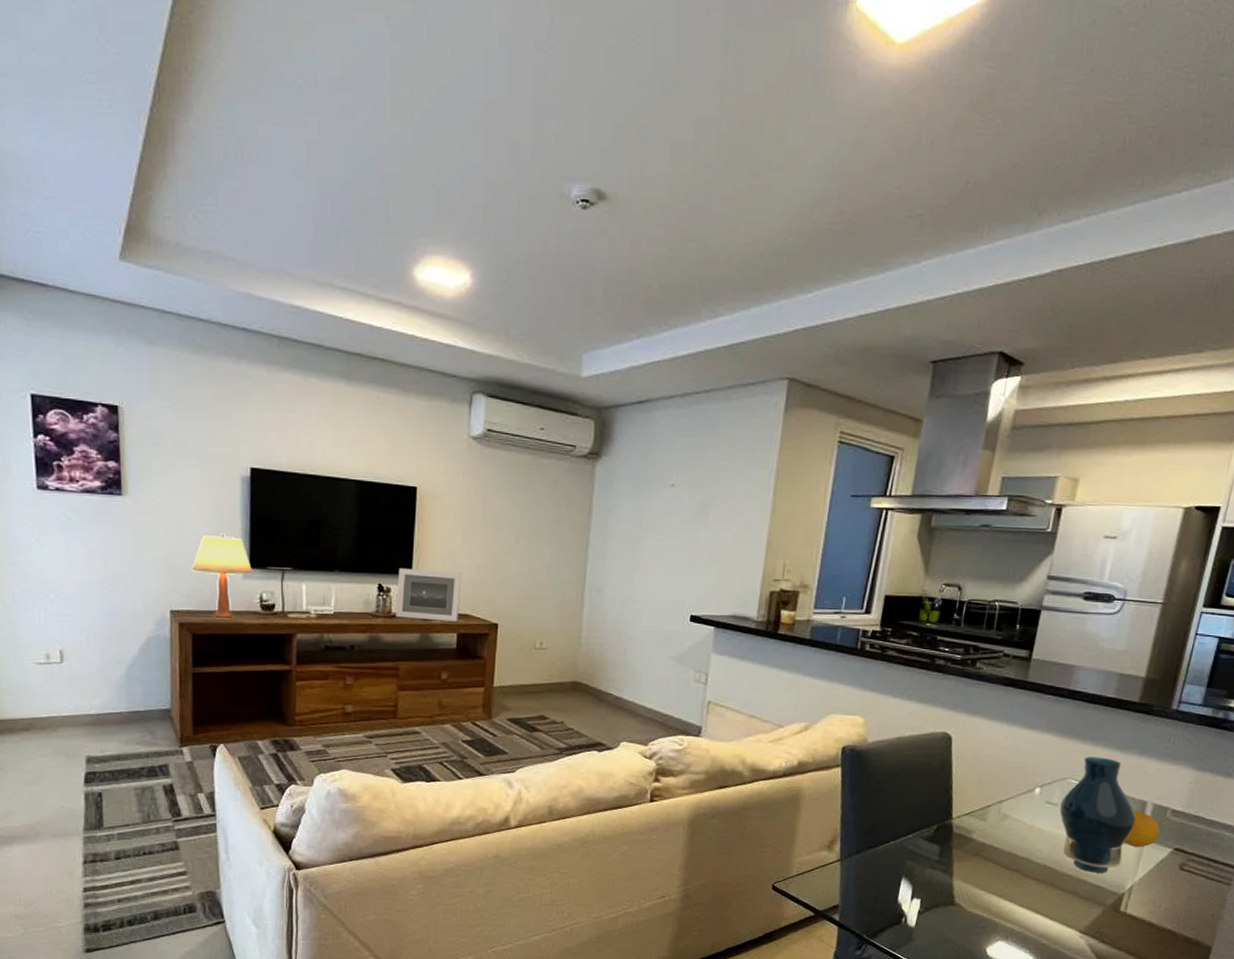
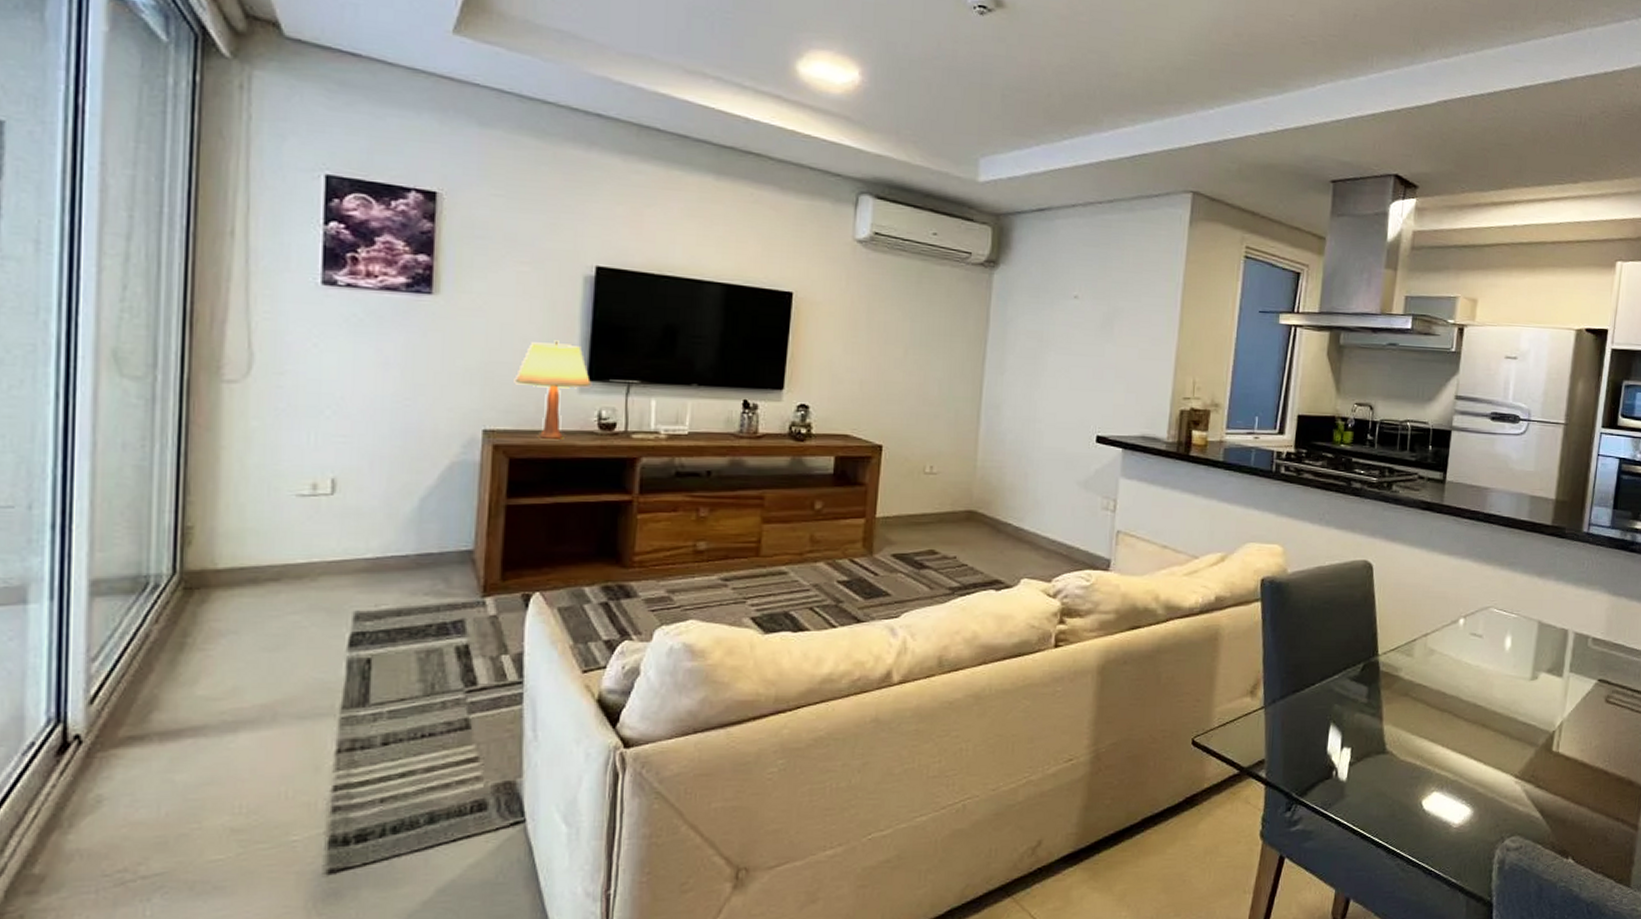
picture frame: present [395,567,462,623] -> none [762,381,842,445]
vase: present [1059,757,1136,873] -> none [1484,584,1560,710]
fruit: present [1124,810,1160,847] -> none [1550,640,1583,679]

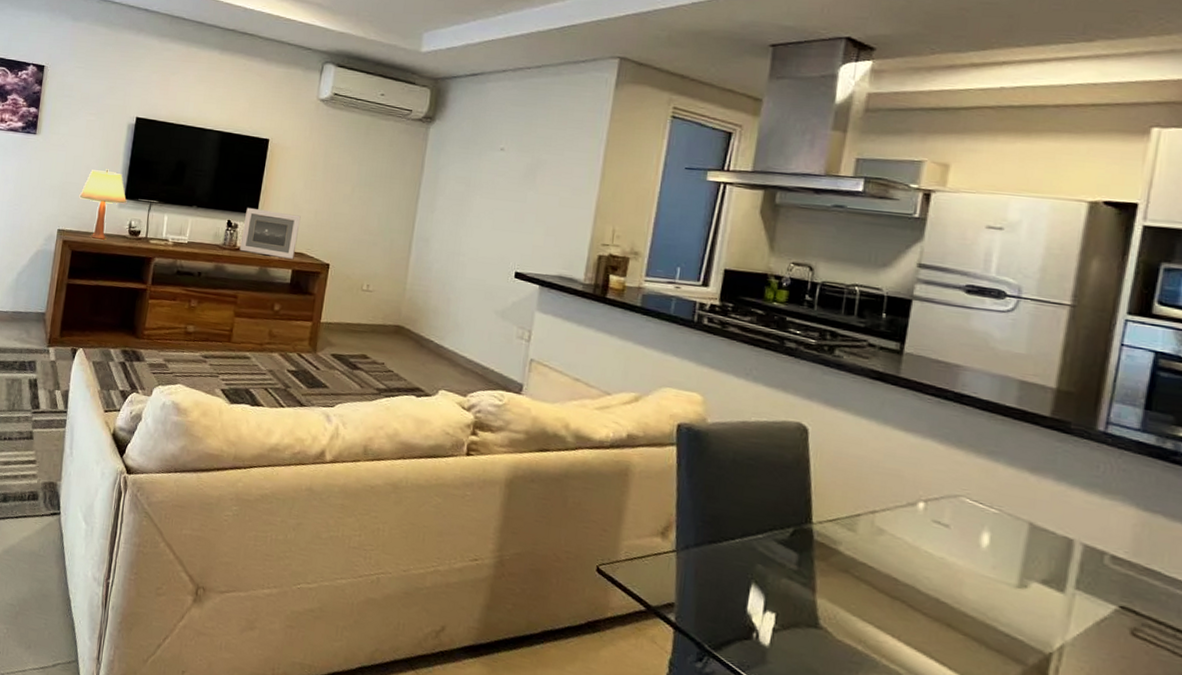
picture frame: none [762,381,842,445] -> present [239,207,301,260]

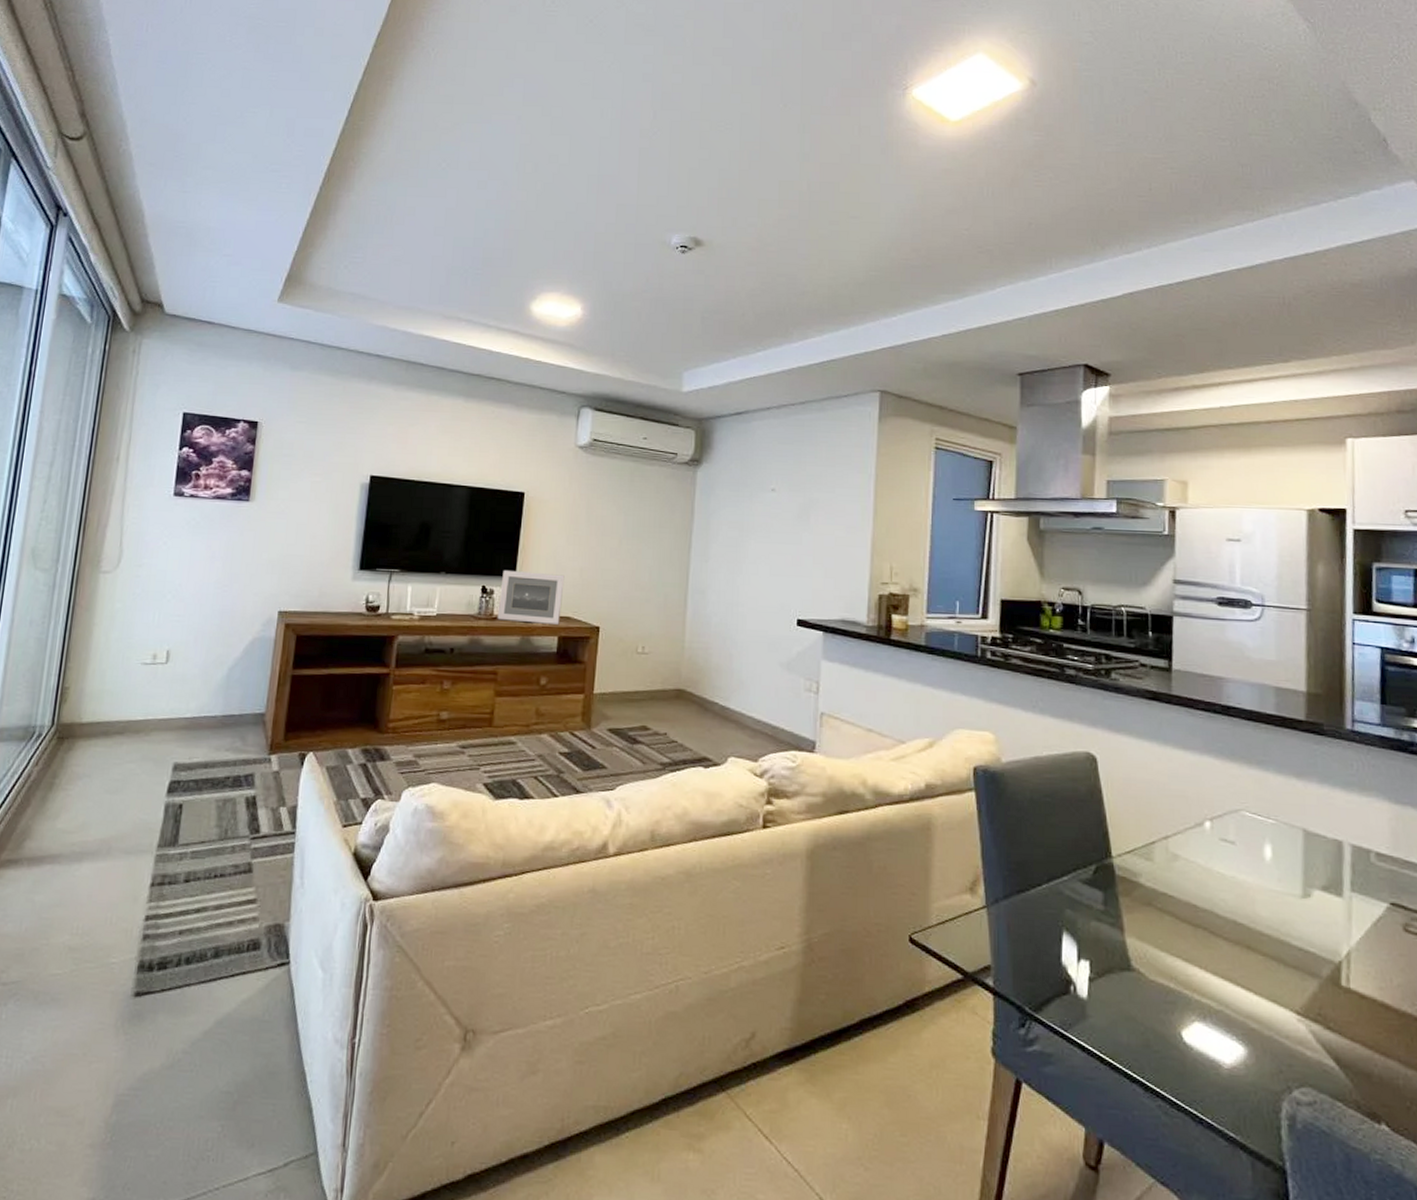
table lamp: present [80,169,126,240] -> none [305,536,362,619]

